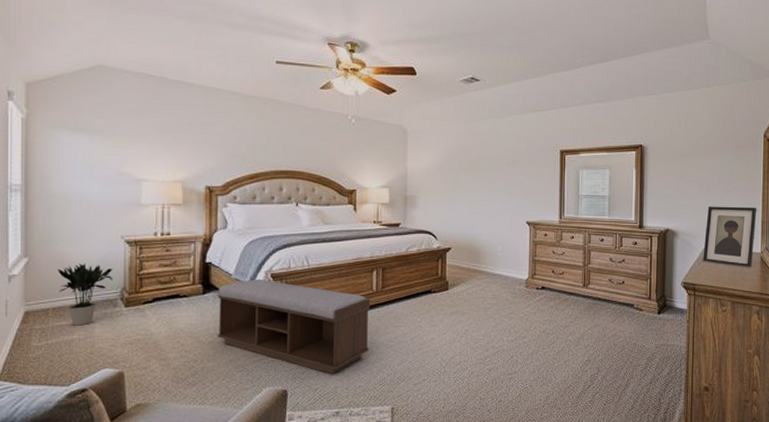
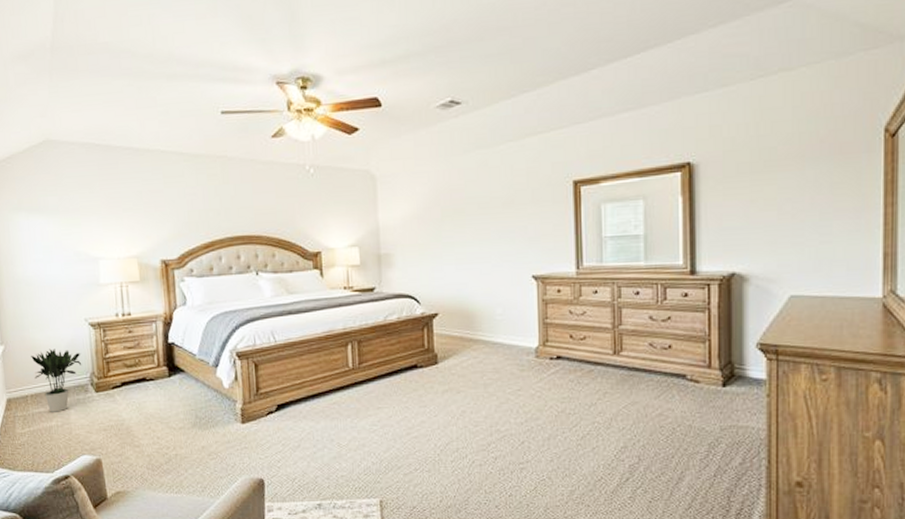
bench: present [217,278,371,375] -> none [183,358,349,463]
picture frame: present [703,206,757,268] -> none [789,234,875,320]

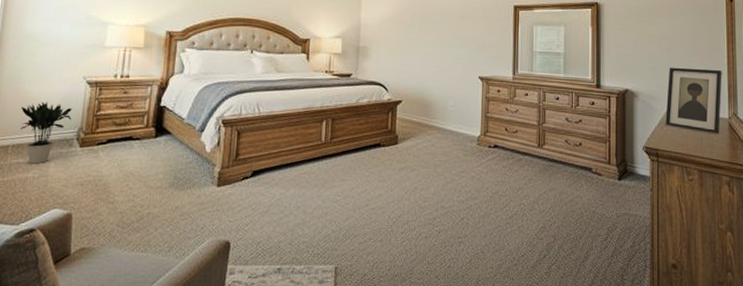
picture frame: none [789,234,875,320] -> present [665,67,722,135]

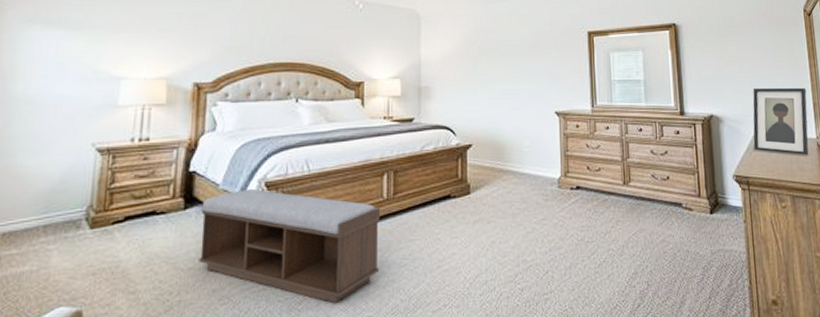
potted plant: present [20,102,73,164] -> none [12,177,80,254]
bench: none [165,124,319,228] -> present [198,188,381,304]

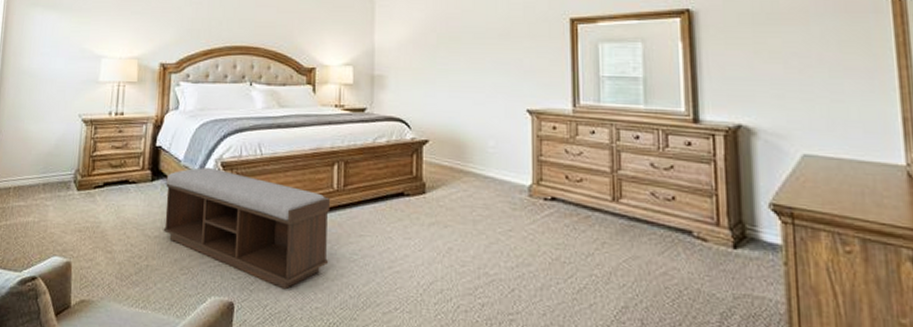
picture frame: present [753,87,809,156] -> none [802,93,893,189]

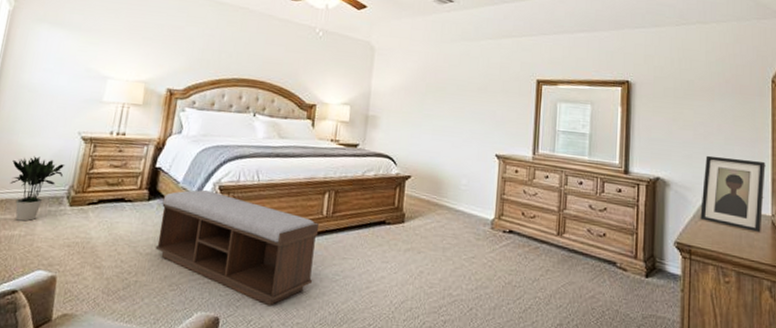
potted plant: none [20,141,70,208] -> present [10,156,66,222]
picture frame: none [802,93,893,189] -> present [700,155,766,233]

